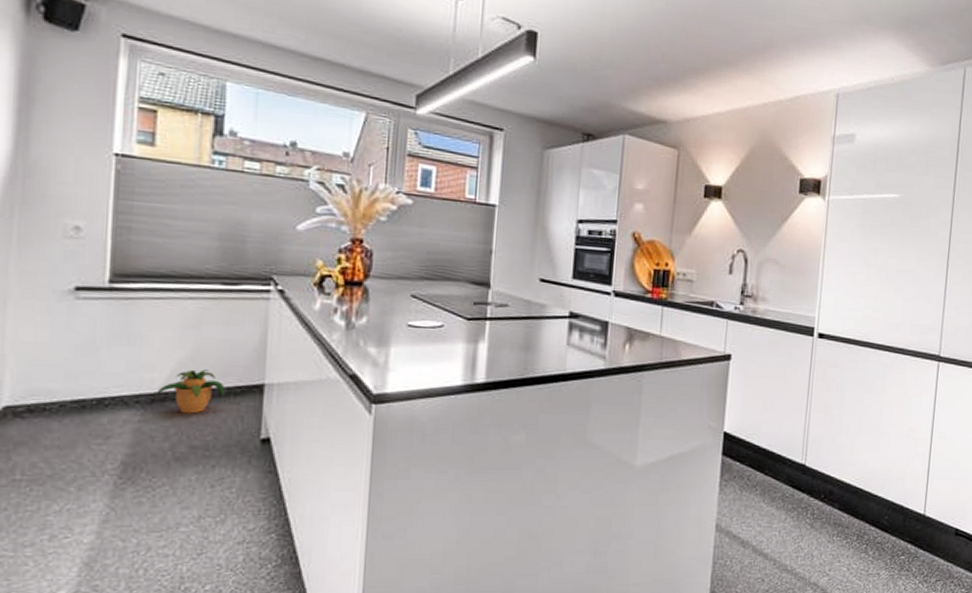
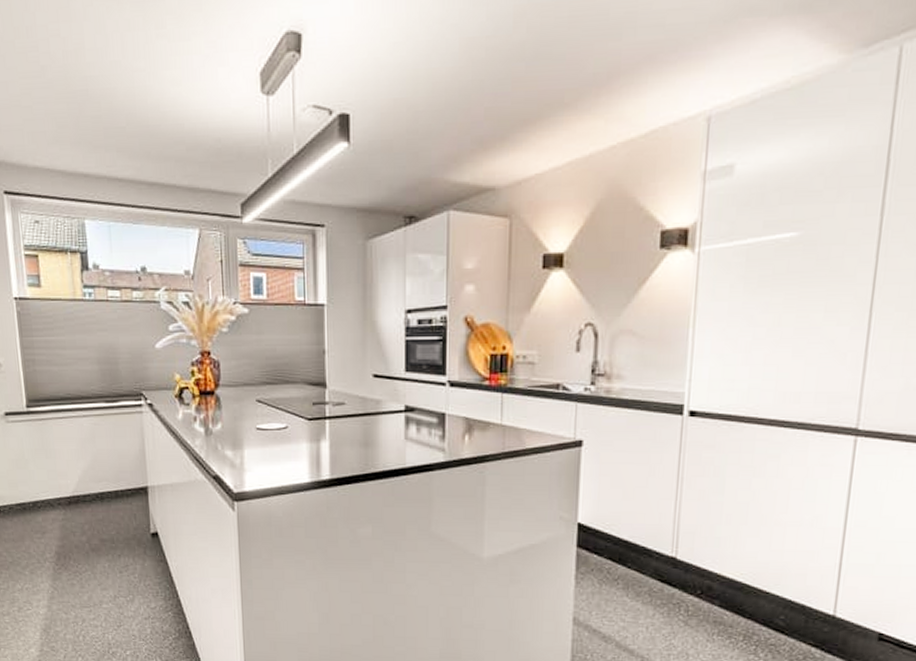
potted plant: present [156,369,225,414] -> none [71,476,120,513]

